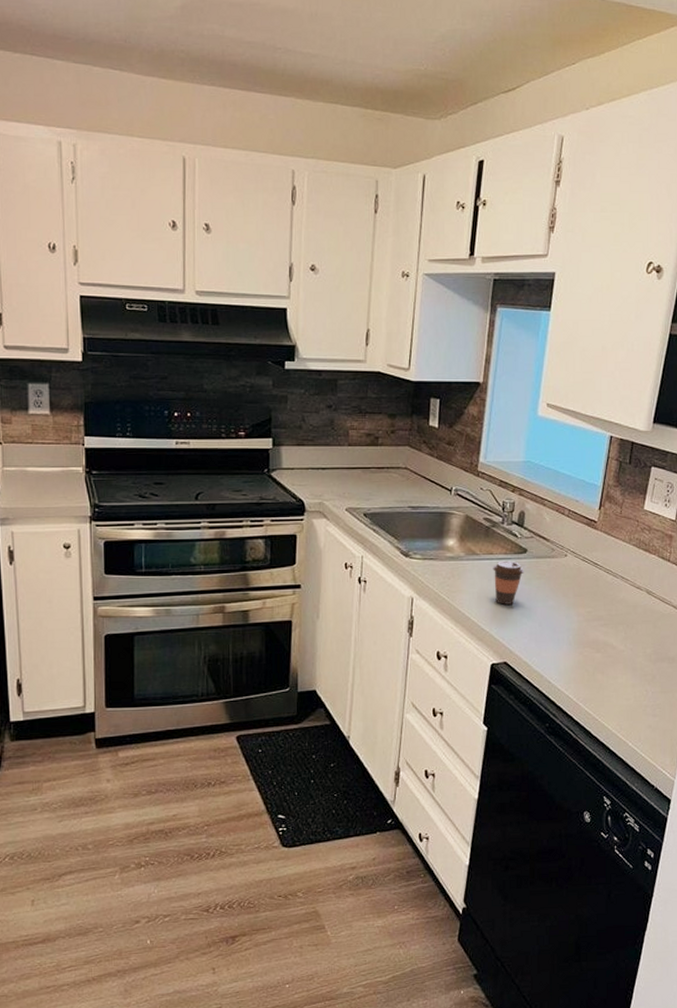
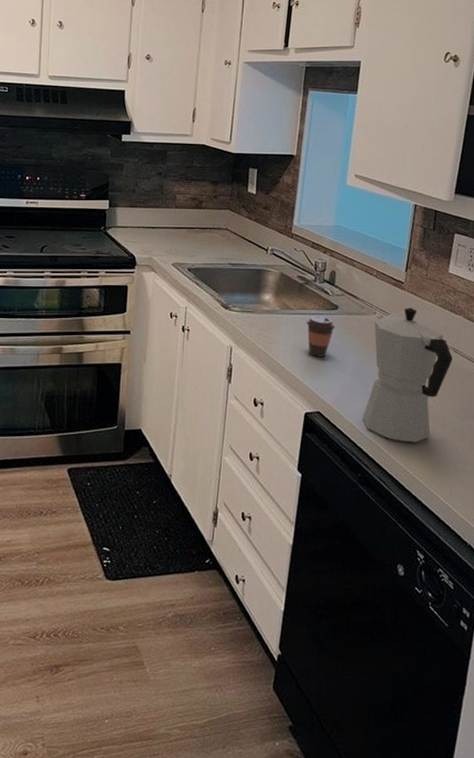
moka pot: none [551,548,645,689] -> present [363,307,452,443]

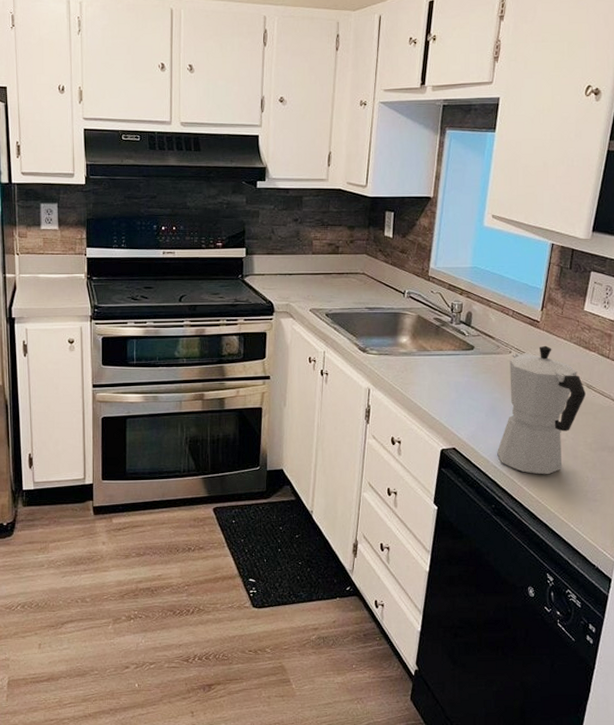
coffee cup: present [306,316,336,357] -> none [442,356,471,396]

